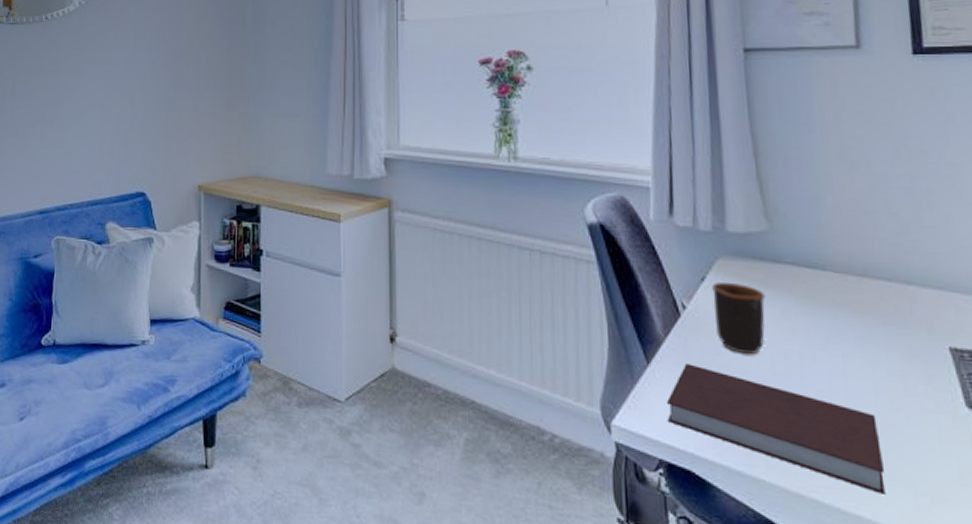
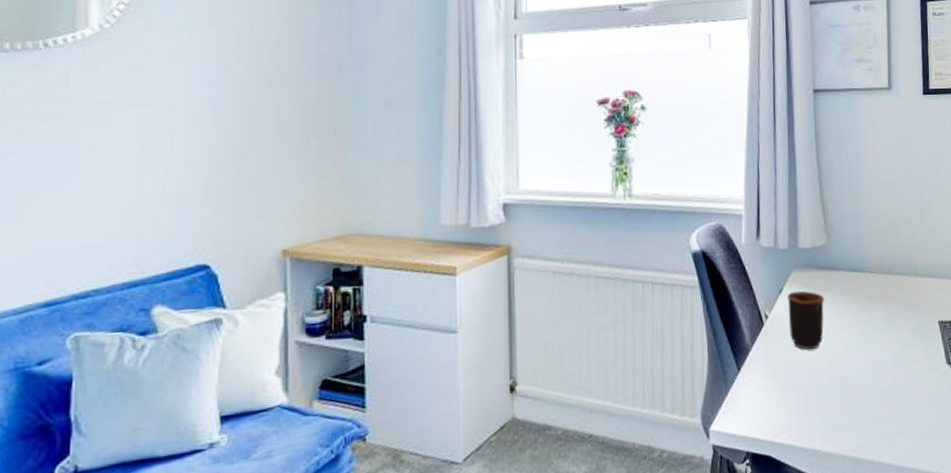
notebook: present [667,363,886,494] -> none [752,365,898,442]

